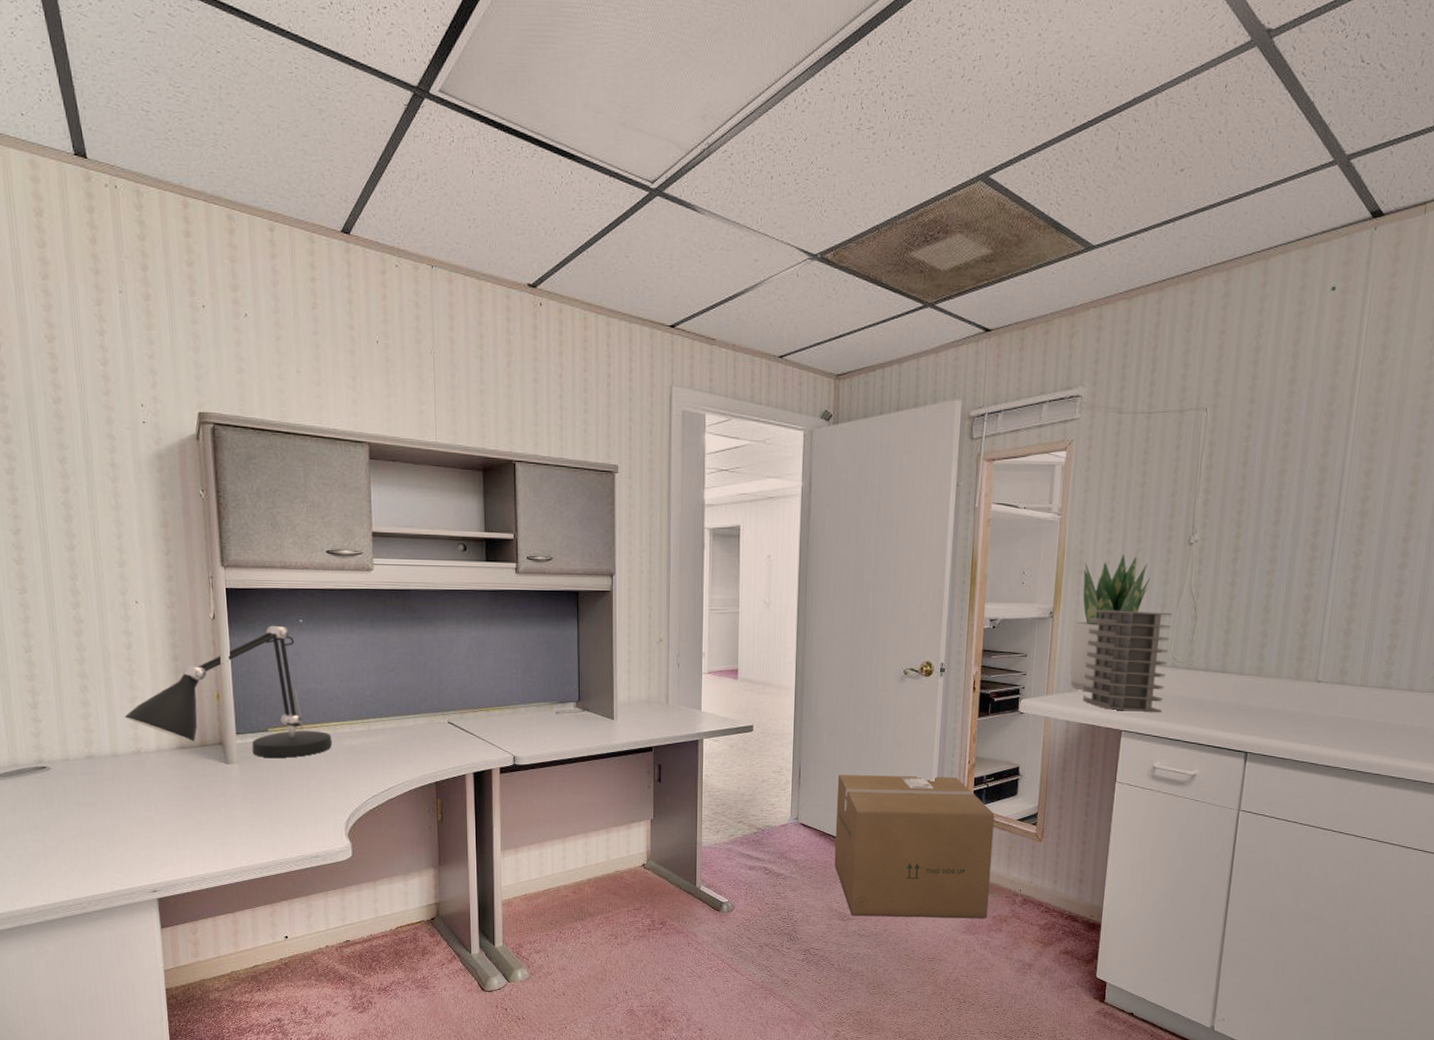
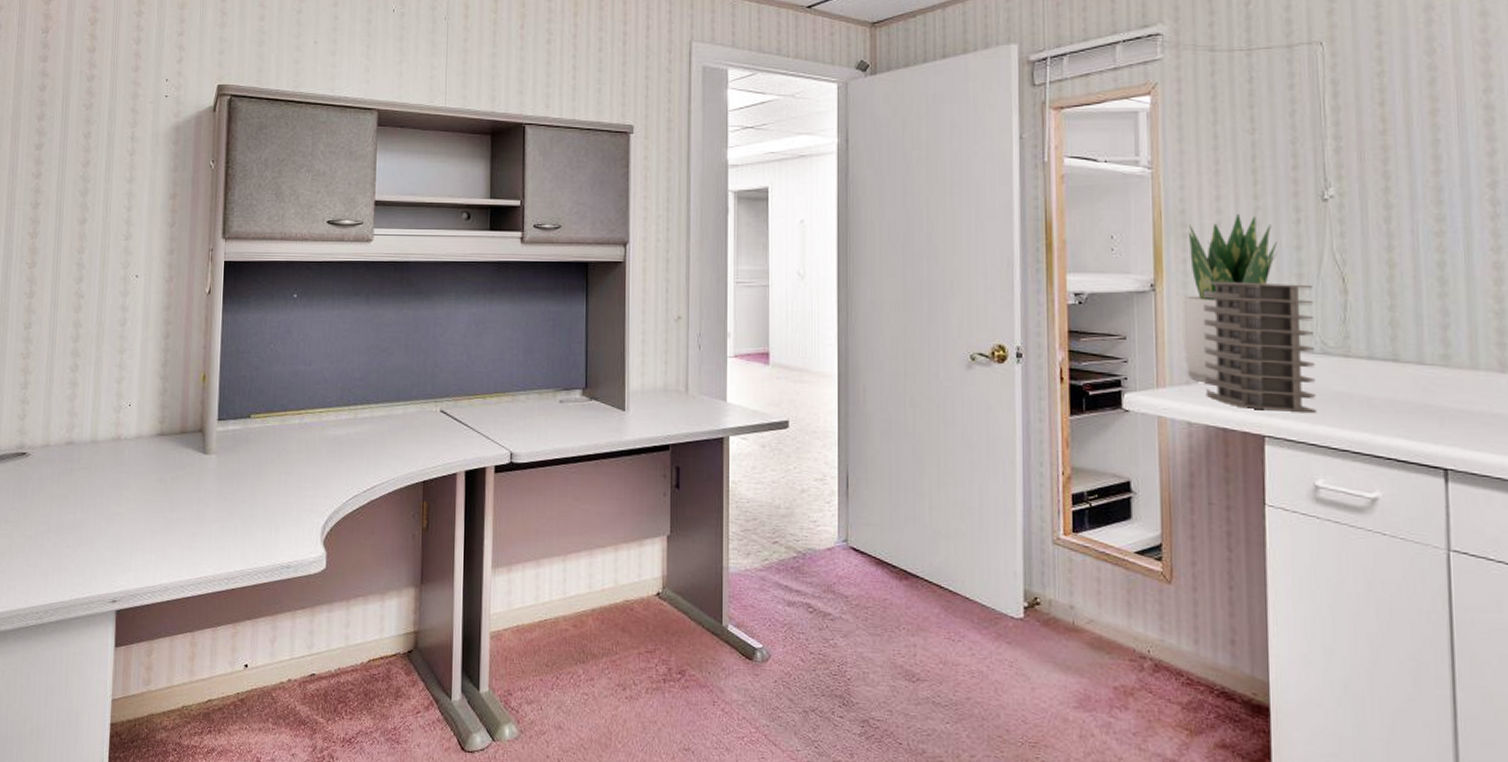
desk lamp: present [124,625,333,758] -> none [109,300,316,449]
box: present [834,775,995,918] -> none [895,485,1106,689]

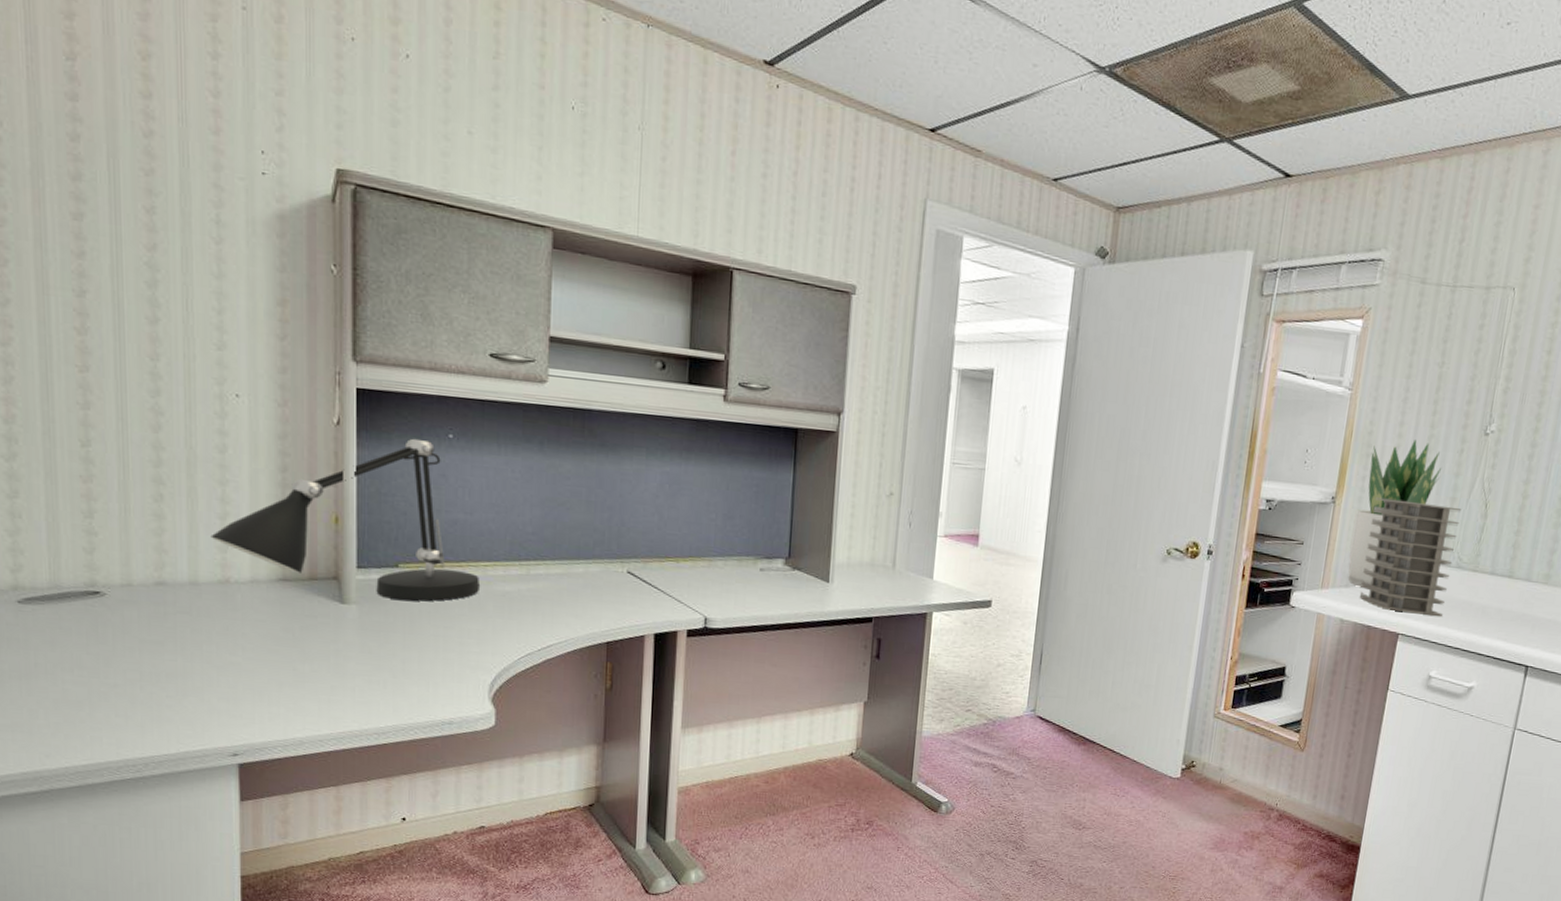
desk lamp: none [109,300,316,449] -> present [211,438,481,602]

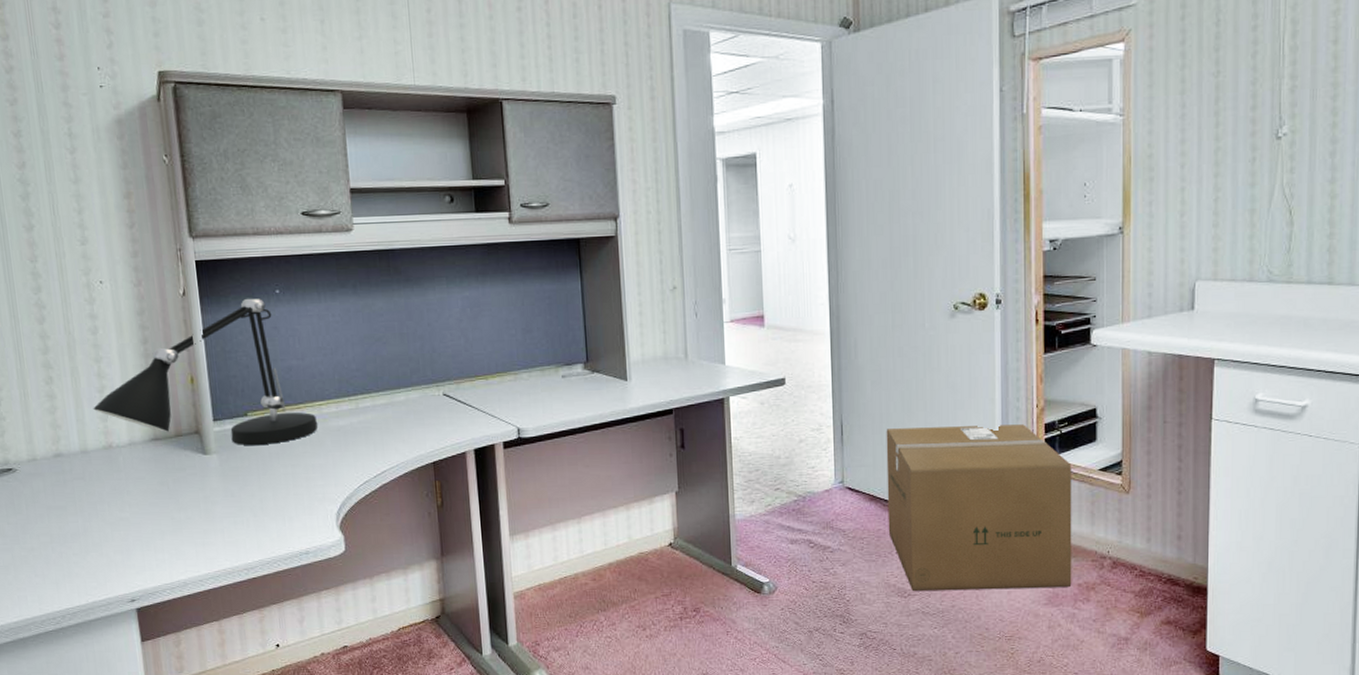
box: none [1072,663,1255,834] -> present [886,424,1072,591]
planter: present [1348,440,1441,589] -> none [1146,156,1234,317]
file organizer: present [1359,497,1462,617] -> none [1163,219,1264,336]

